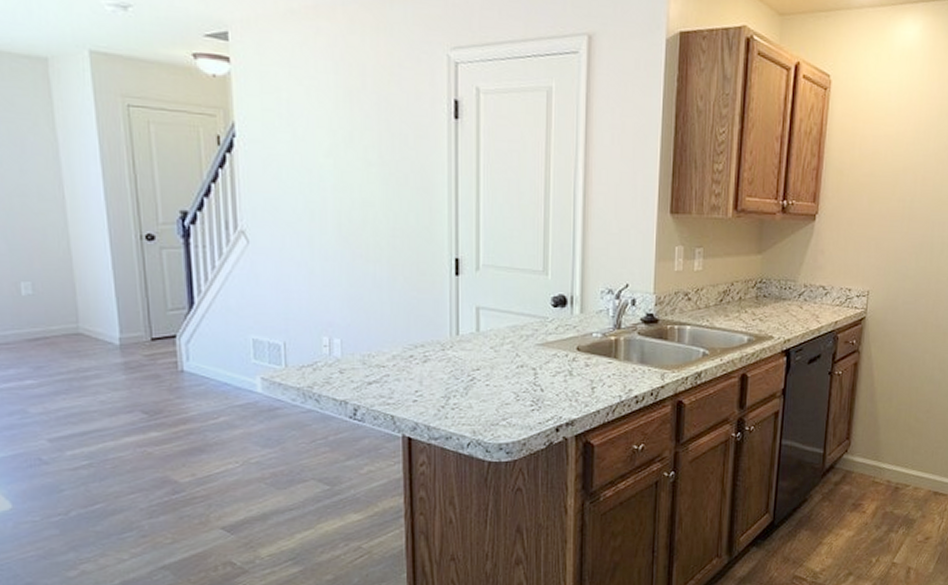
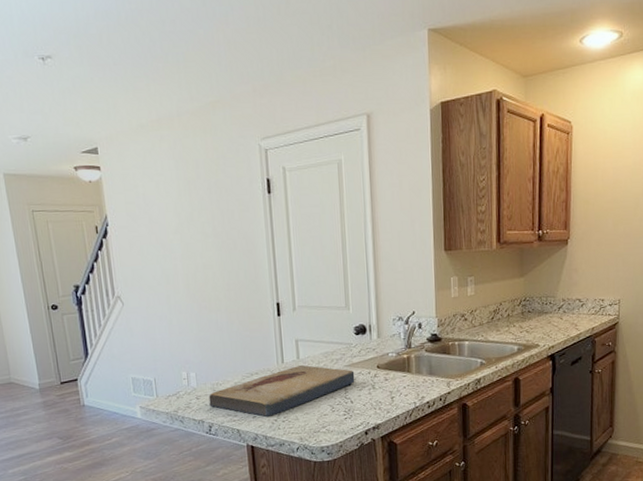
fish fossil: none [356,339,548,403] -> present [209,364,355,418]

